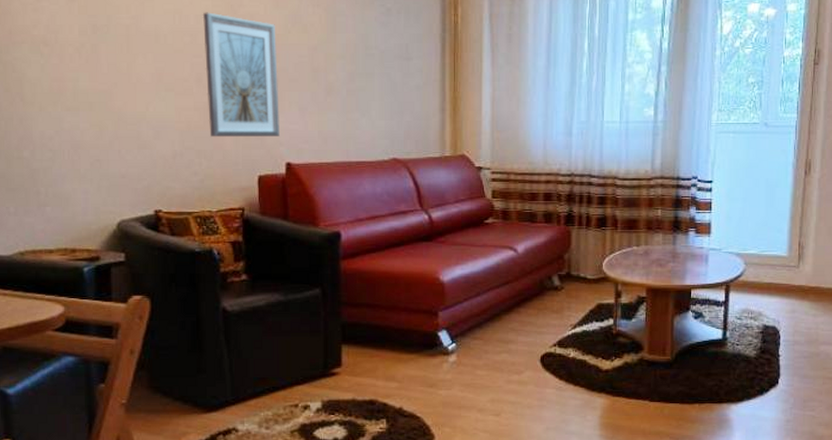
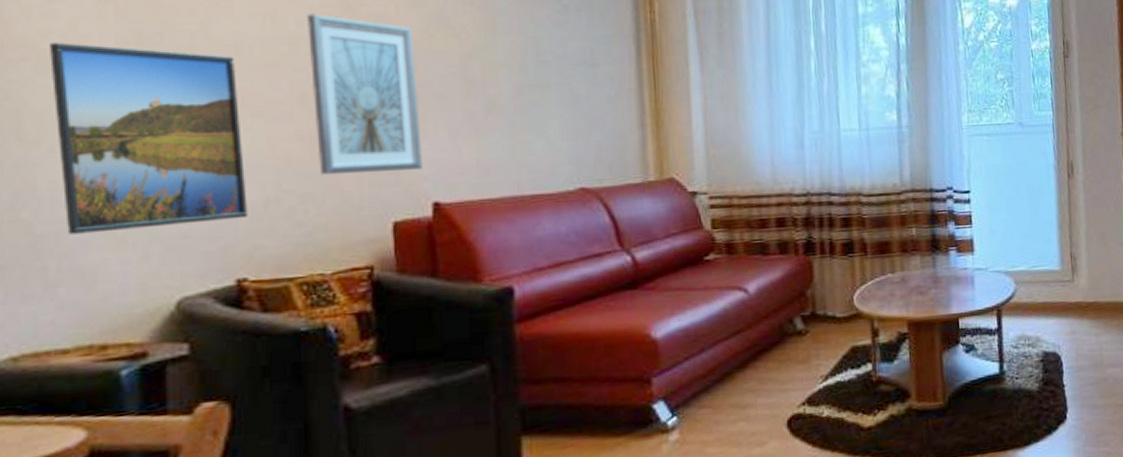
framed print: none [39,31,162,170] -> present [50,42,248,235]

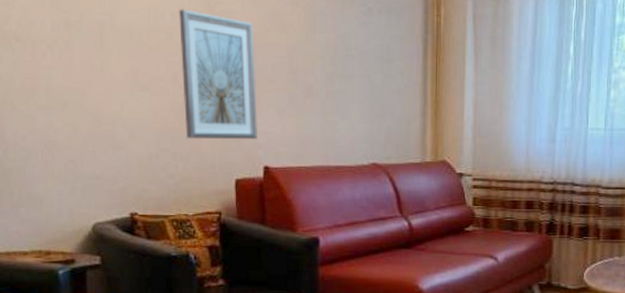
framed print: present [50,42,248,235] -> none [10,26,138,171]

